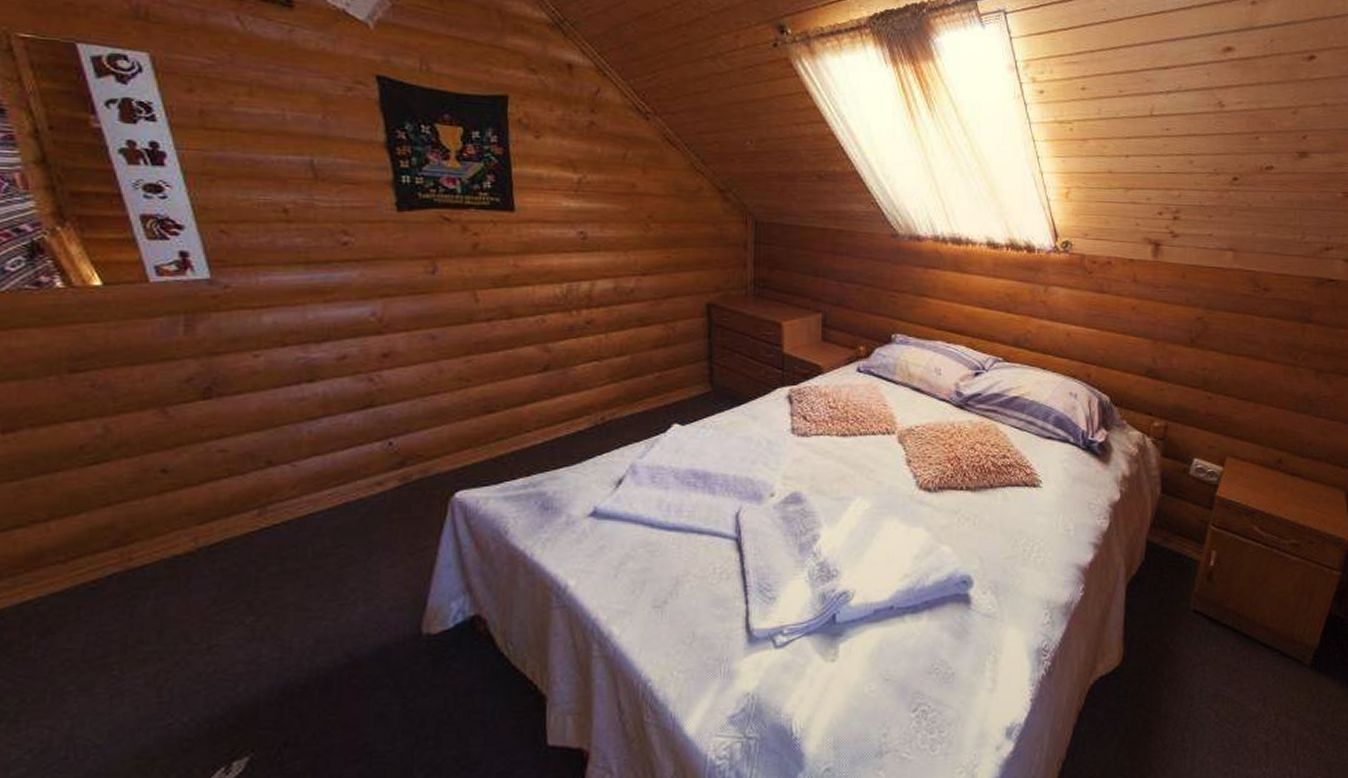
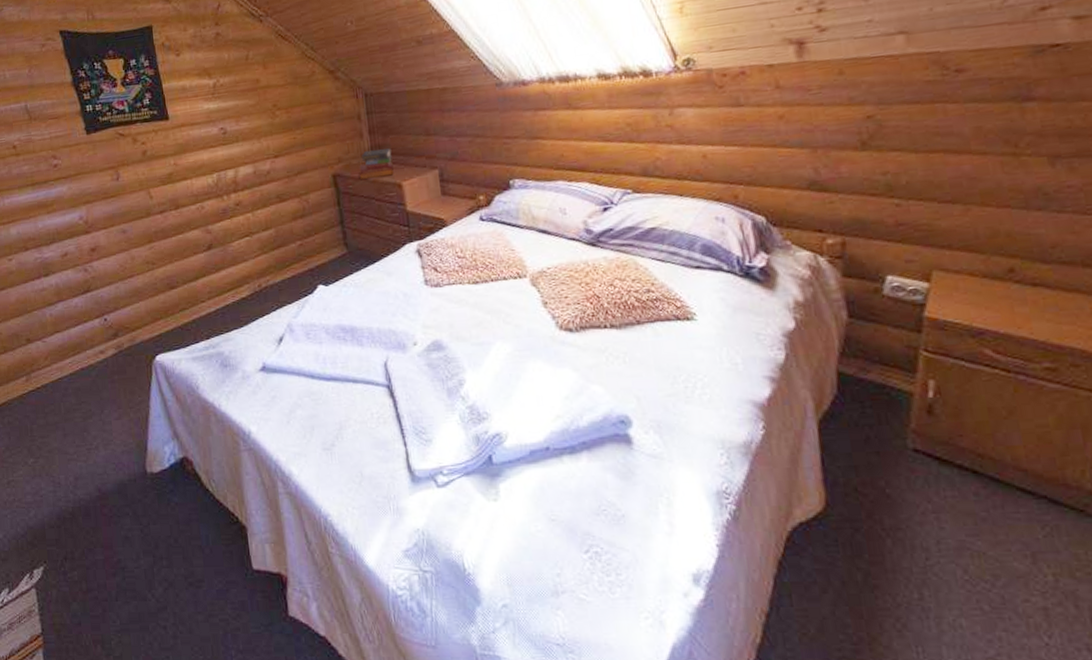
books: none [737,283,775,313] -> present [359,148,394,179]

